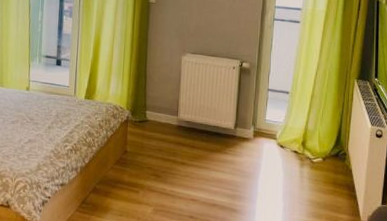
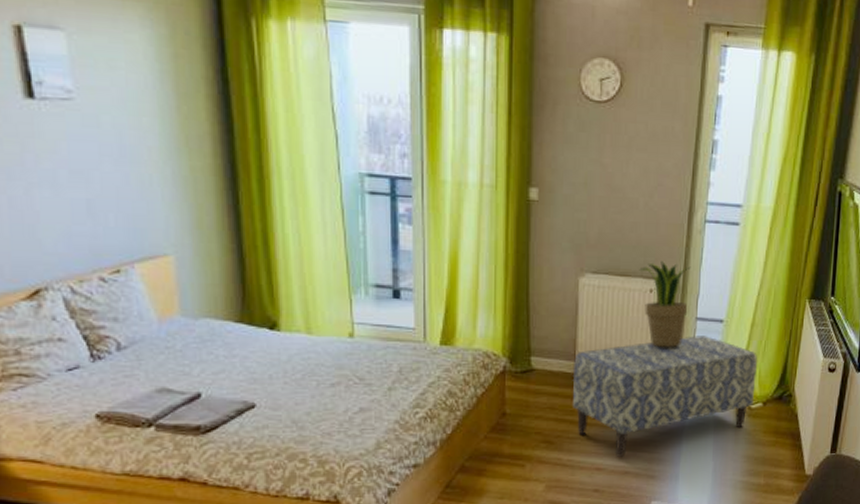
bench: none [175,102,317,192] -> present [572,336,757,457]
potted plant: none [225,47,264,110] -> present [639,261,691,347]

